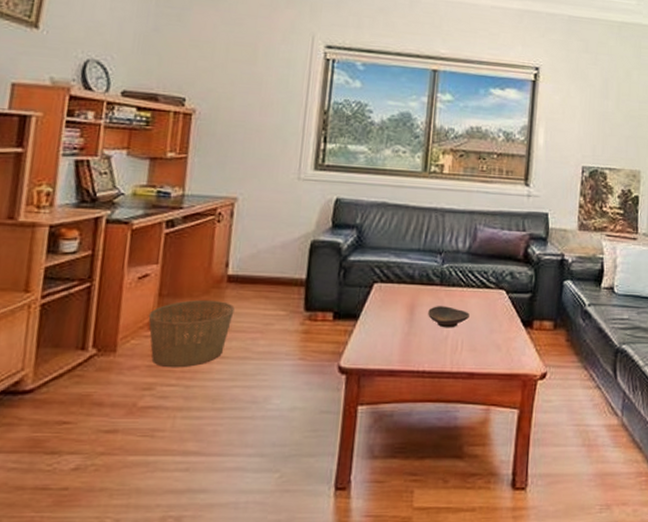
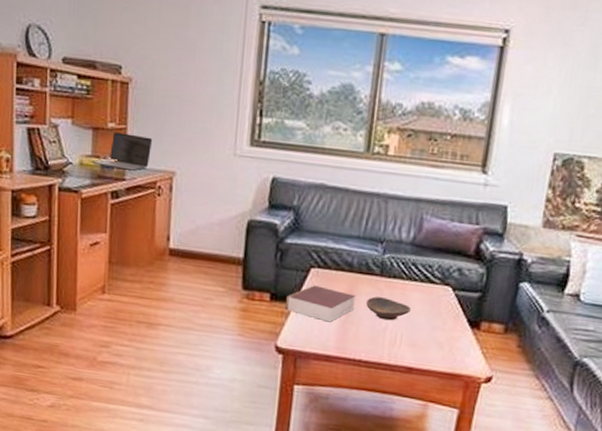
laptop: none [147,161,215,199] -> present [92,132,153,171]
basket: present [148,299,235,368] -> none [101,269,177,331]
book: none [349,300,418,336] -> present [285,285,357,322]

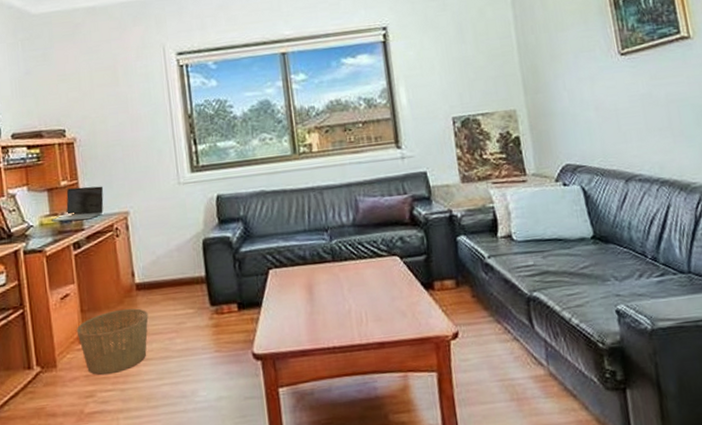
basket: none [101,269,177,331] -> present [76,308,149,375]
book: present [285,285,357,322] -> none [253,284,318,318]
decorative bowl: present [366,296,411,321] -> none [326,281,368,303]

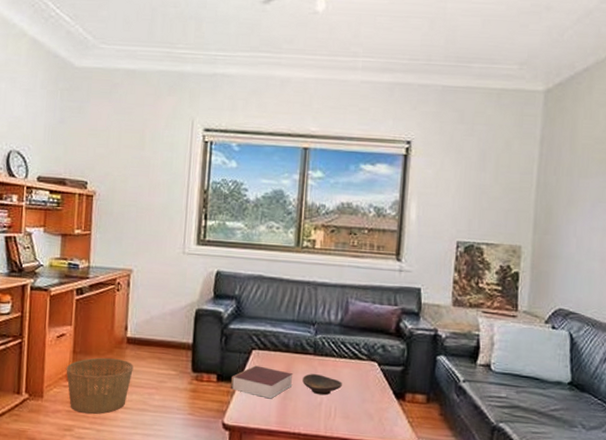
laptop: present [52,186,104,222] -> none [61,237,113,270]
book: none [253,284,318,318] -> present [231,365,294,399]
decorative bowl: none [326,281,368,303] -> present [302,374,342,396]

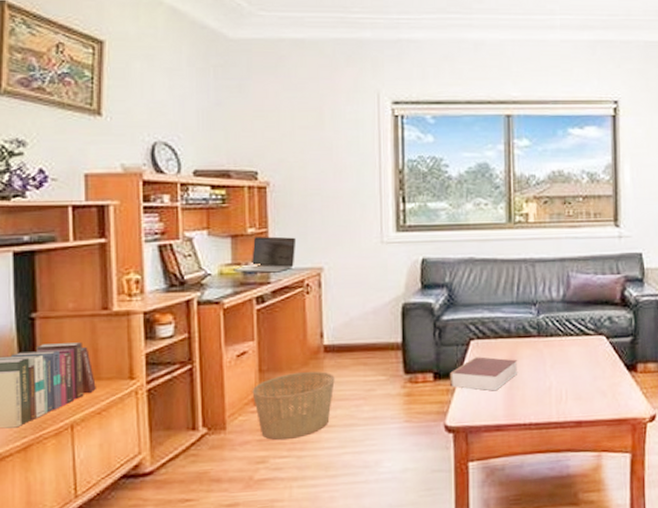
laptop: none [61,237,113,270] -> present [233,236,297,273]
decorative bowl: present [302,374,342,396] -> none [528,357,571,379]

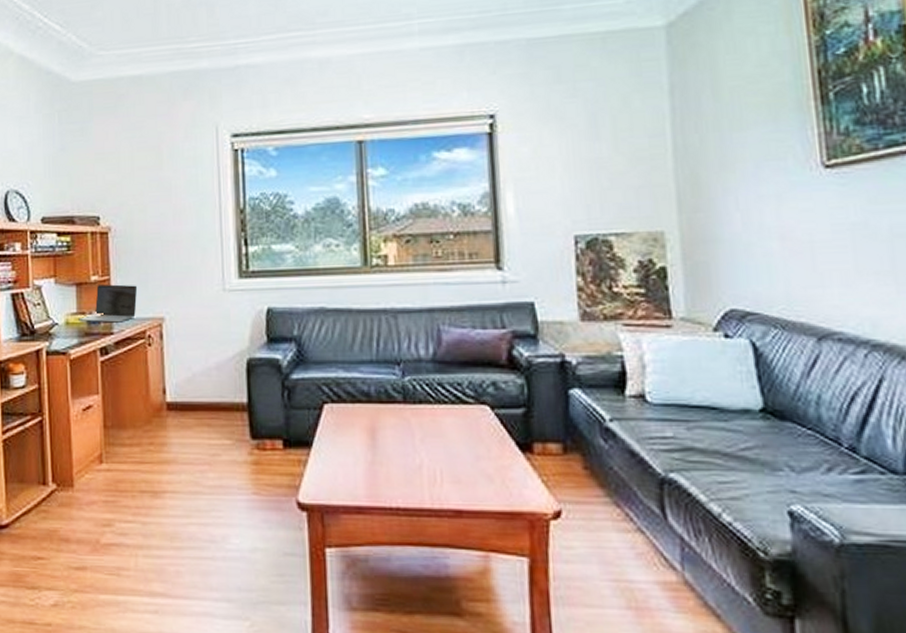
basket: present [252,371,335,441] -> none [97,430,178,504]
book: present [450,357,518,391] -> none [302,424,381,466]

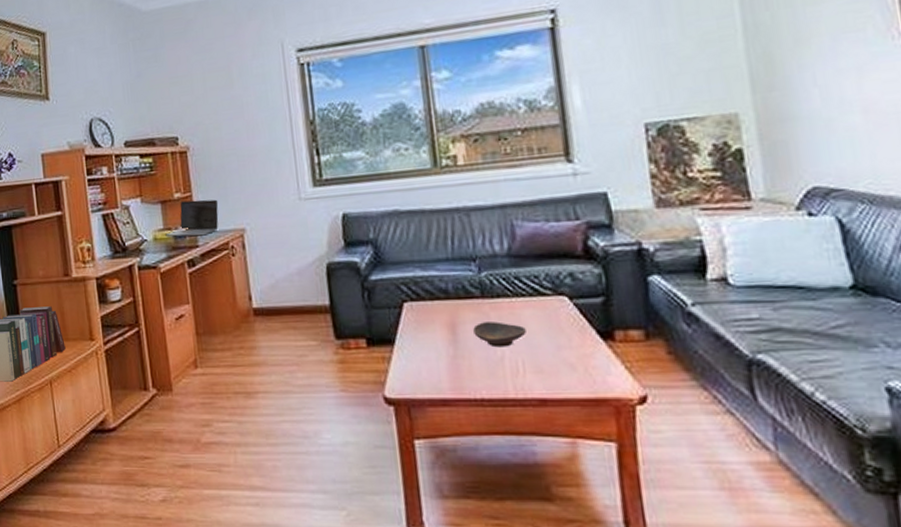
decorative bowl: none [393,428,446,455] -> present [473,321,526,348]

